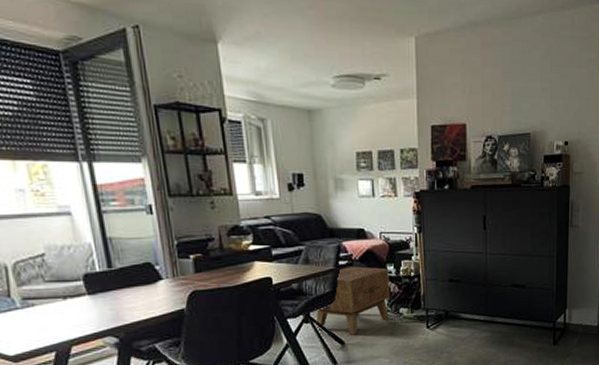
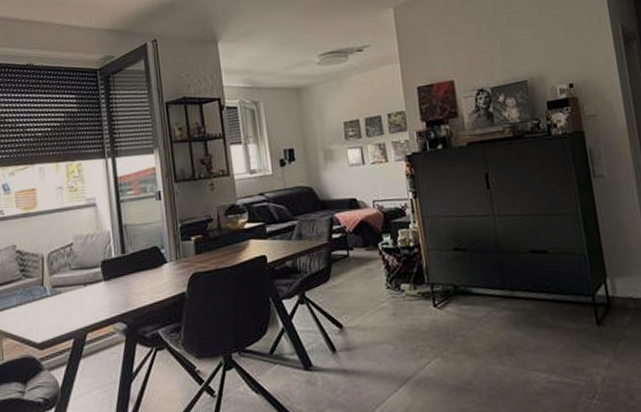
side table: present [315,266,391,335] -> none [310,238,390,317]

